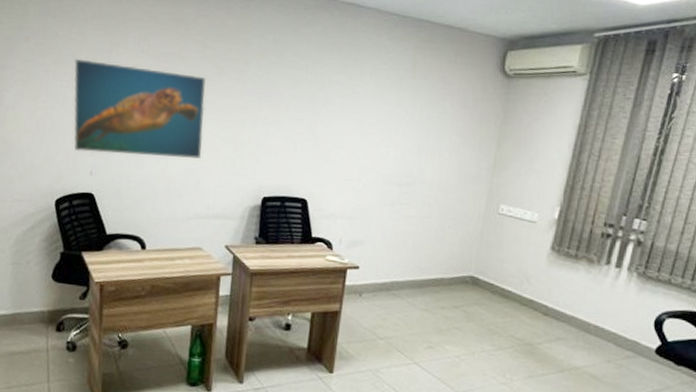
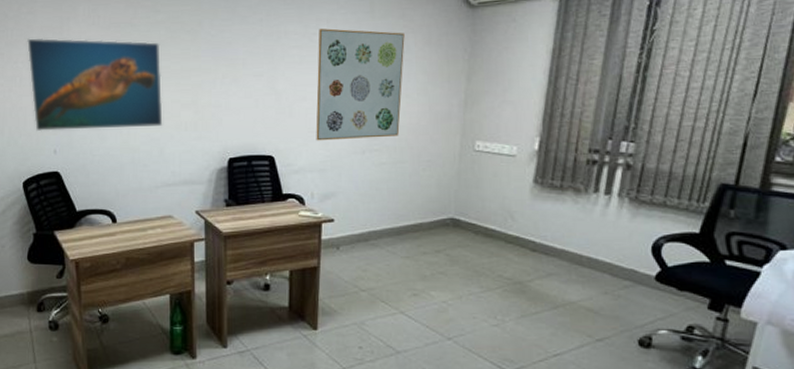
wall art: none [349,81,443,192] -> present [316,28,405,141]

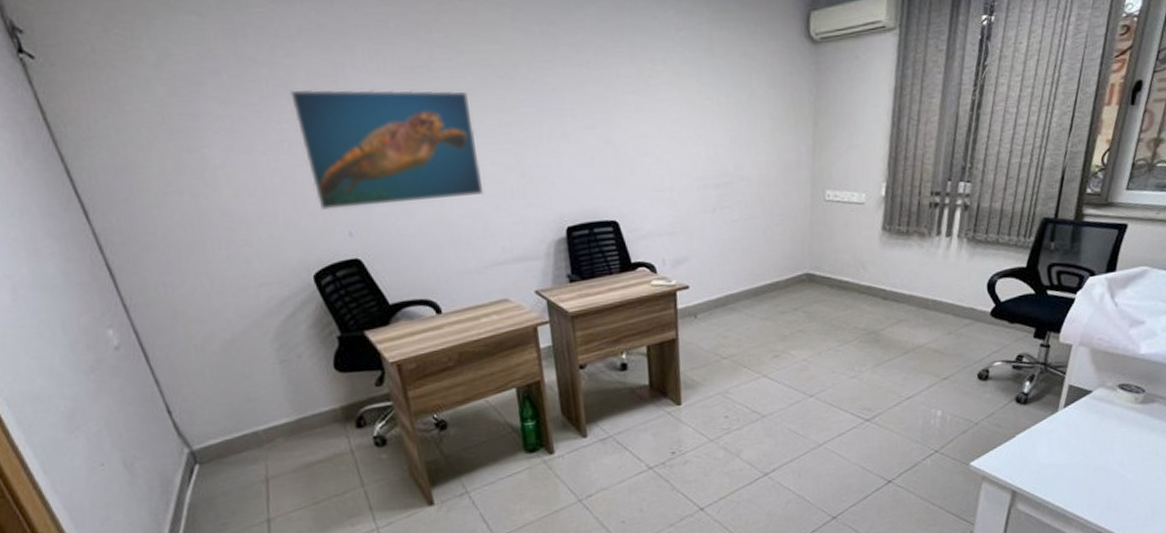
wall art: present [316,28,405,141] -> none [654,70,750,201]

